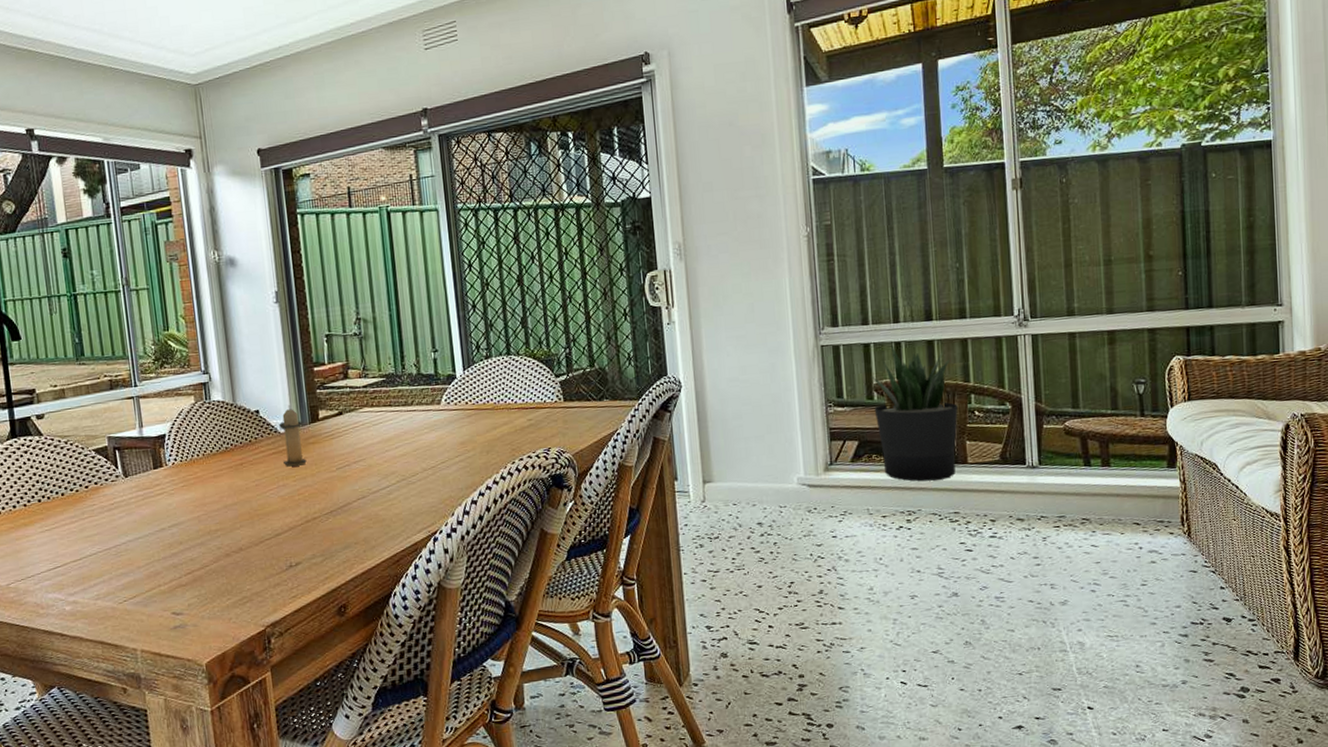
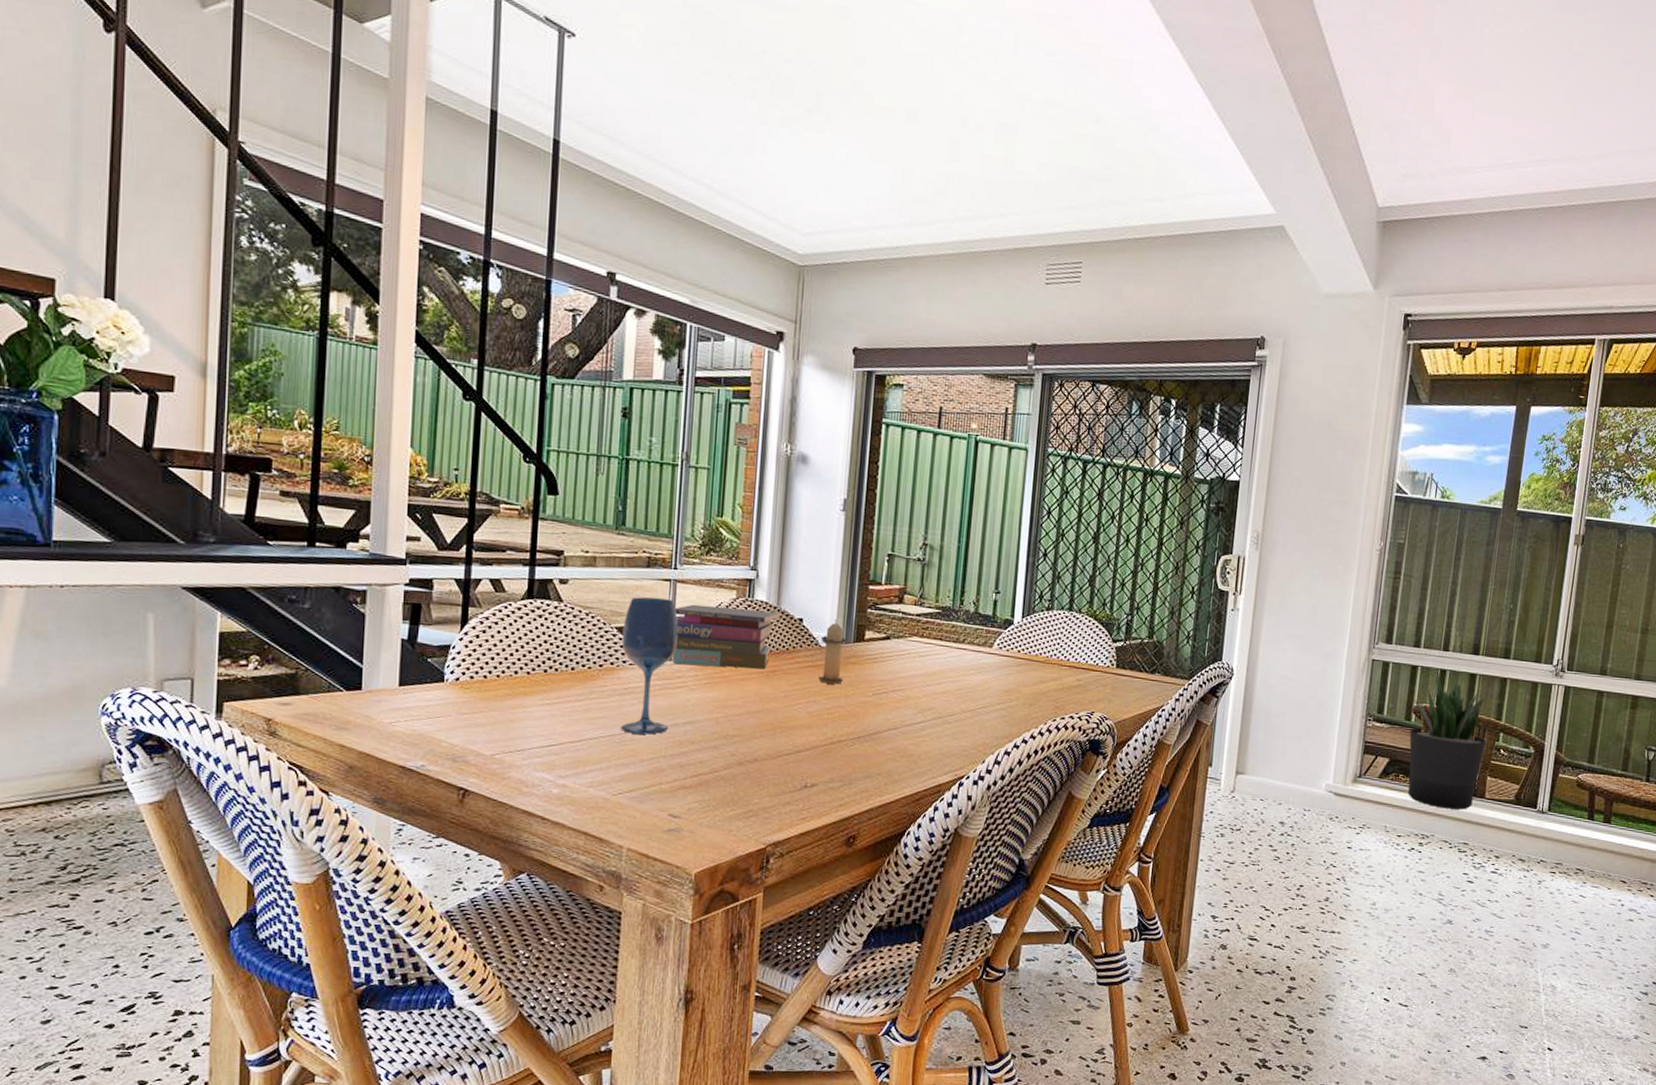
wineglass: none [99,415,157,544] -> present [621,597,679,735]
books: none [142,408,238,474] -> present [673,604,781,670]

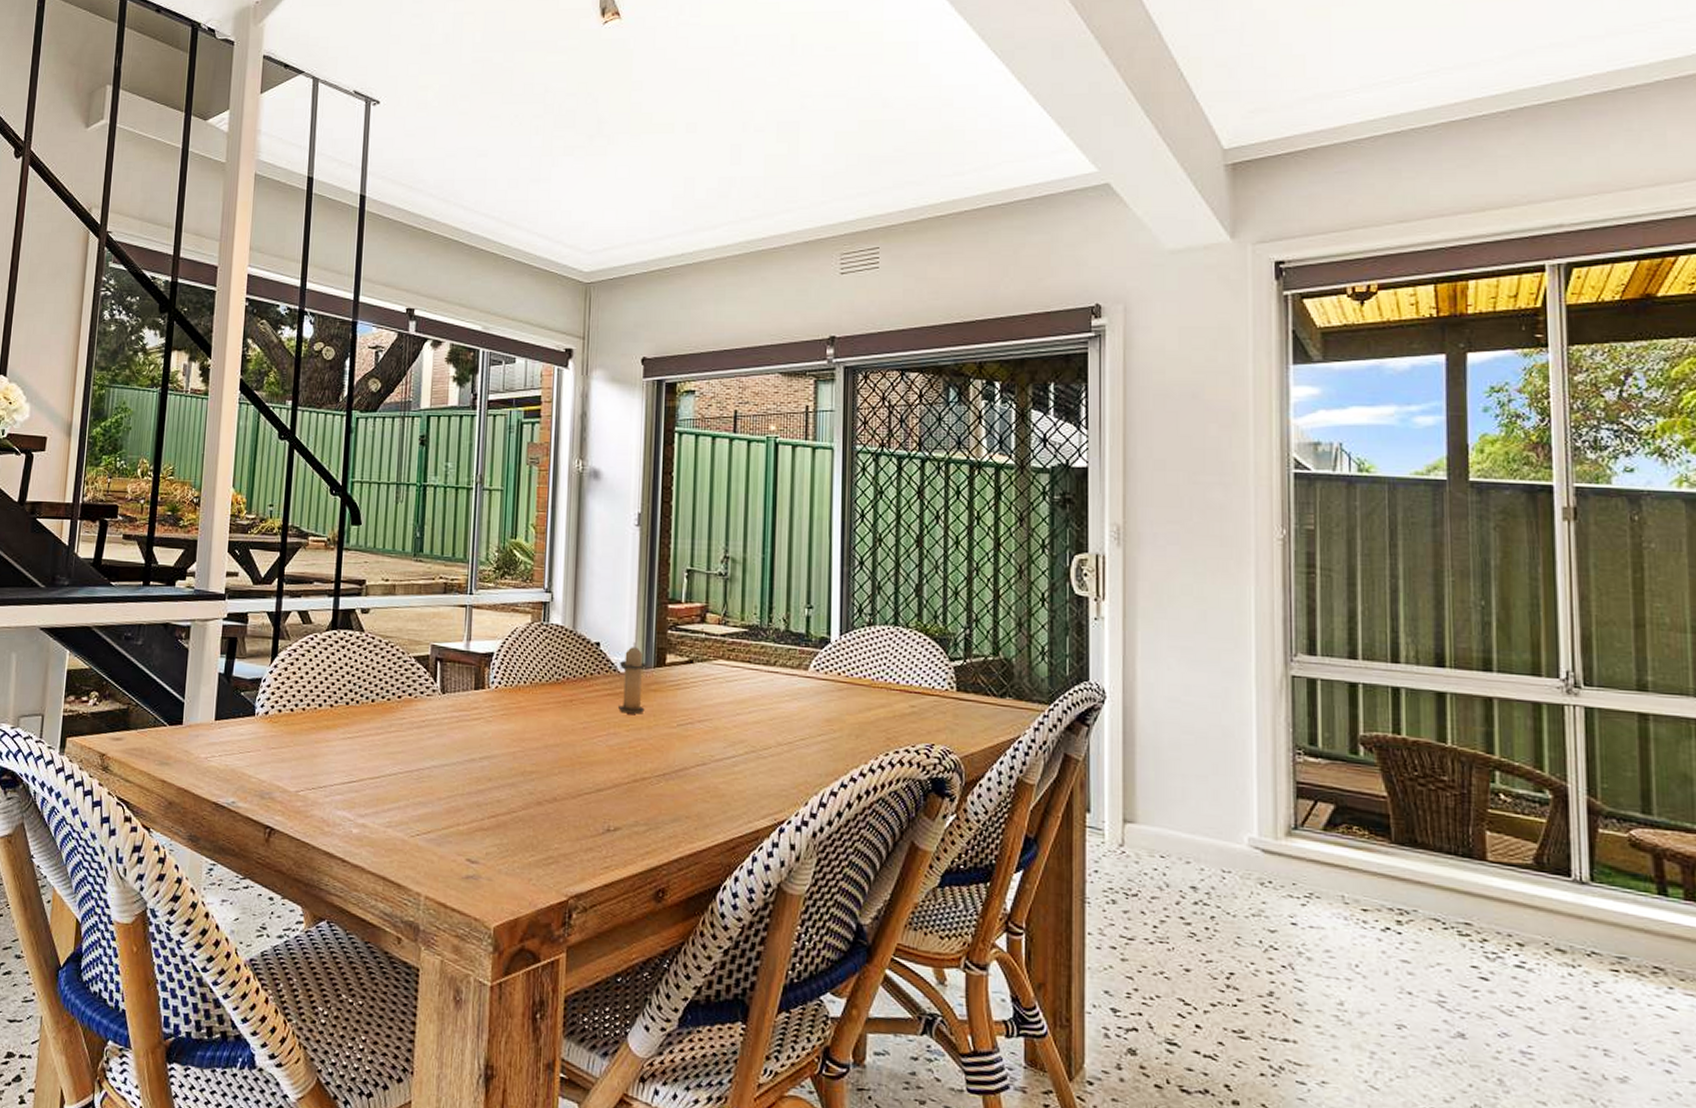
wineglass: present [621,597,679,735] -> none [418,624,475,771]
books: present [673,604,781,670] -> none [470,630,577,699]
planter: present [1408,672,1487,810] -> none [1356,691,1476,876]

